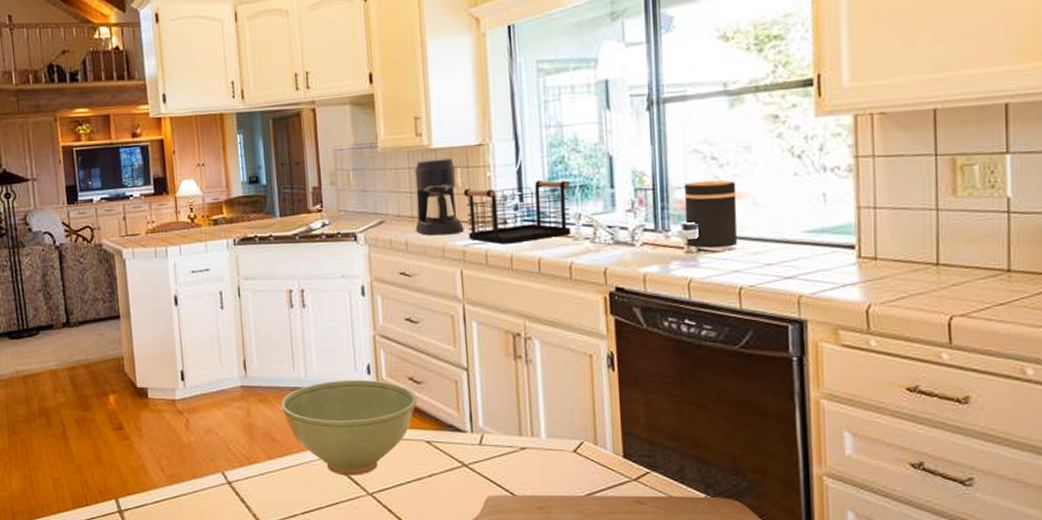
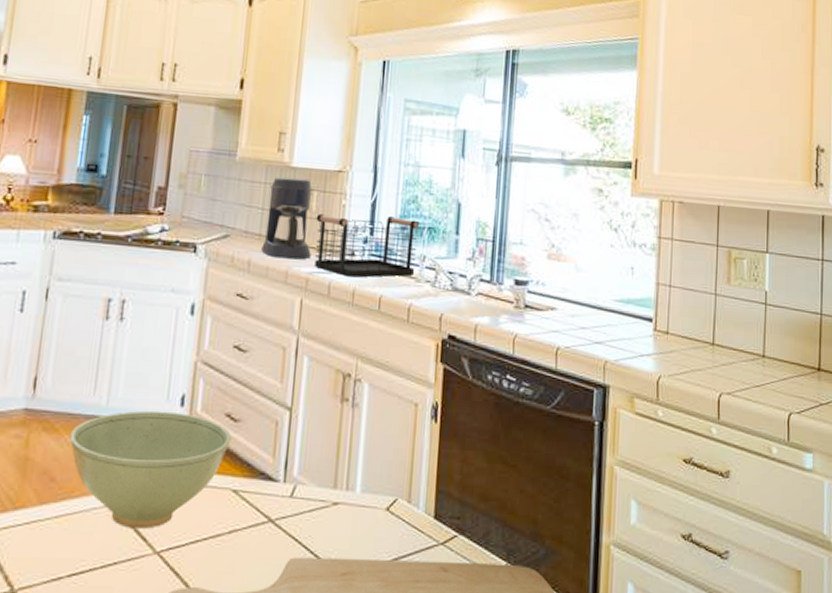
cylinder: present [683,180,738,248] -> none [516,239,563,306]

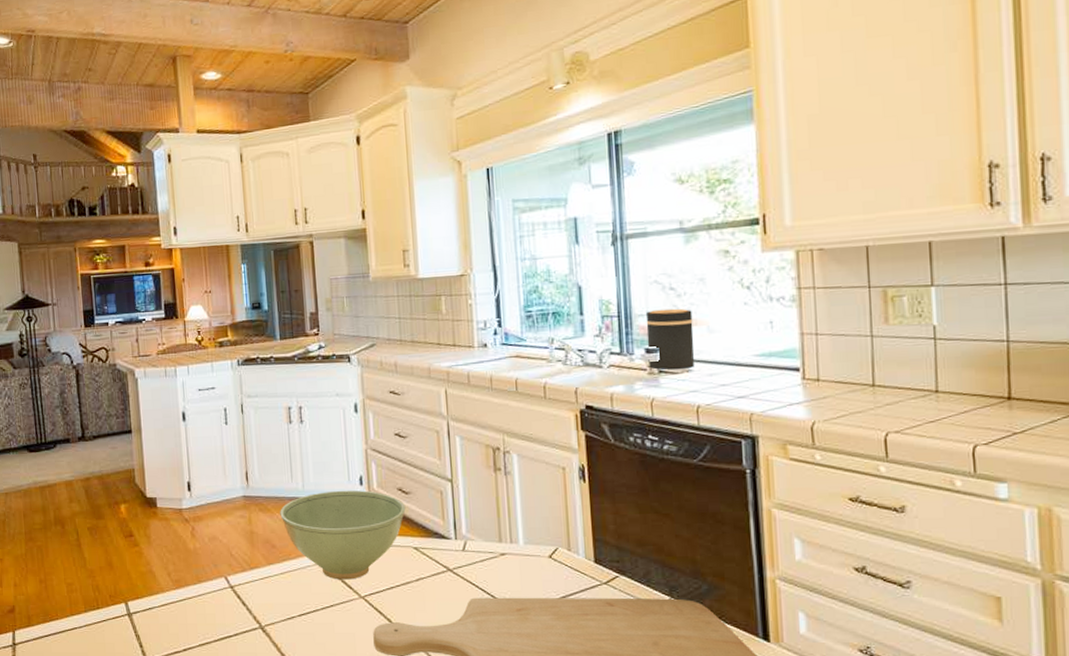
coffee maker: present [261,177,313,260] -> none [403,287,448,358]
dish rack: present [315,214,419,278] -> none [447,308,545,366]
cylinder: none [516,239,563,306] -> present [645,308,695,369]

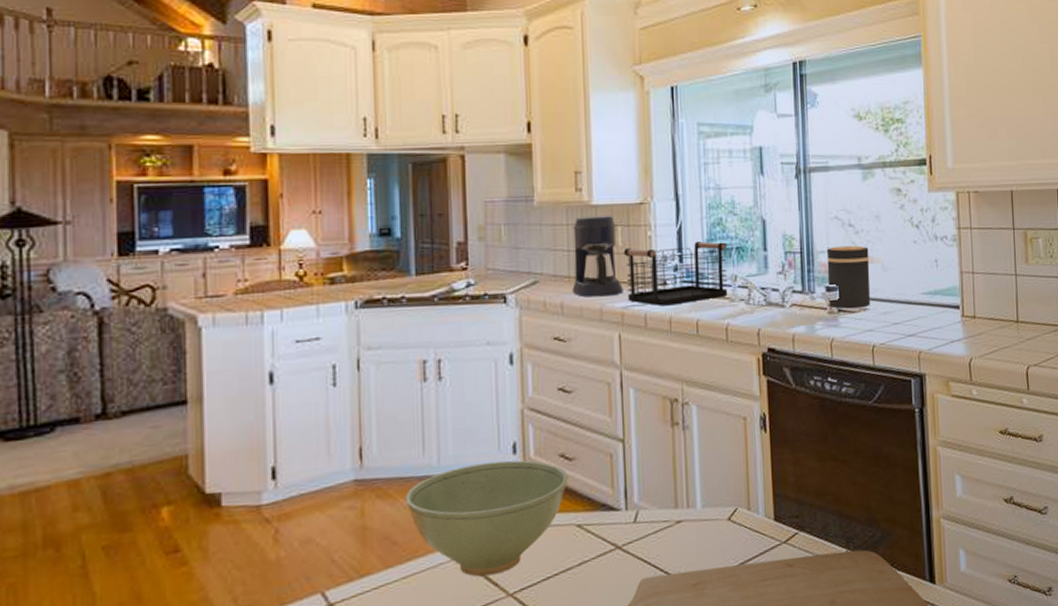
coffee maker: none [403,287,448,358] -> present [572,216,623,298]
dish rack: none [447,308,545,366] -> present [623,241,728,306]

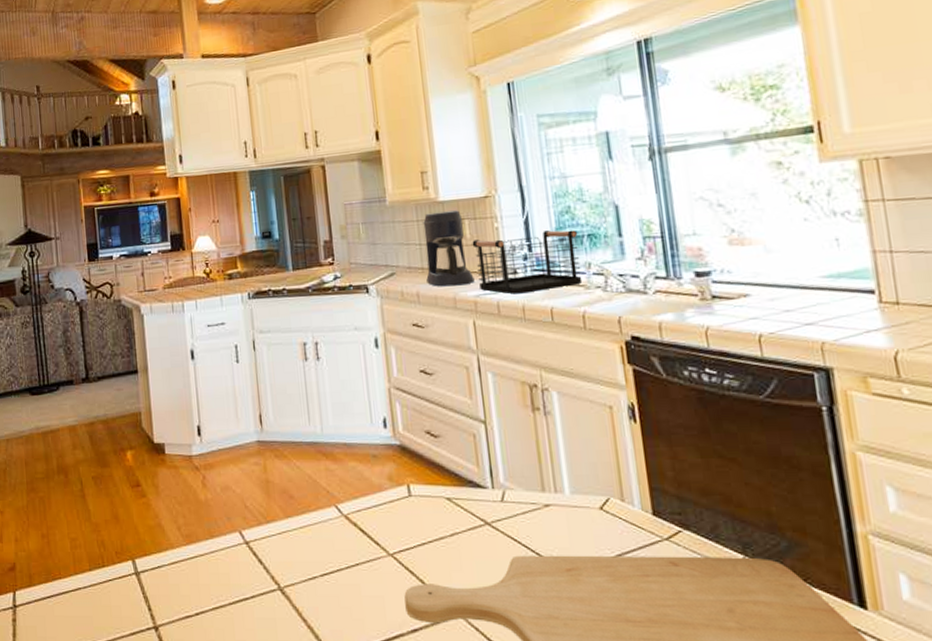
bowl: present [405,460,569,577] -> none [297,433,436,535]
cylinder: present [826,245,871,308] -> none [692,226,752,295]

